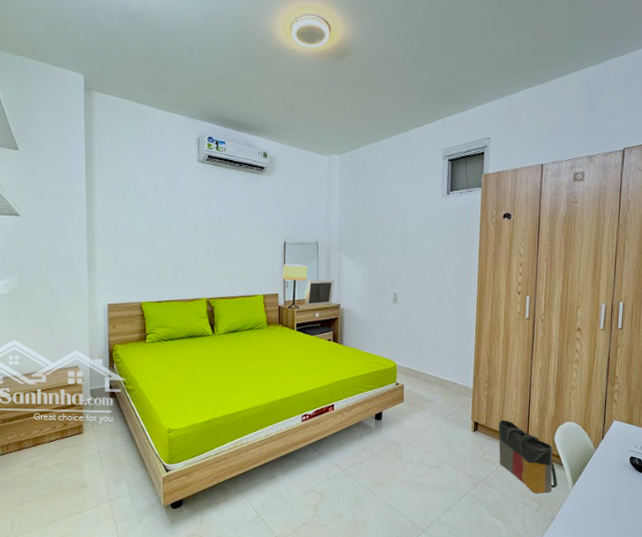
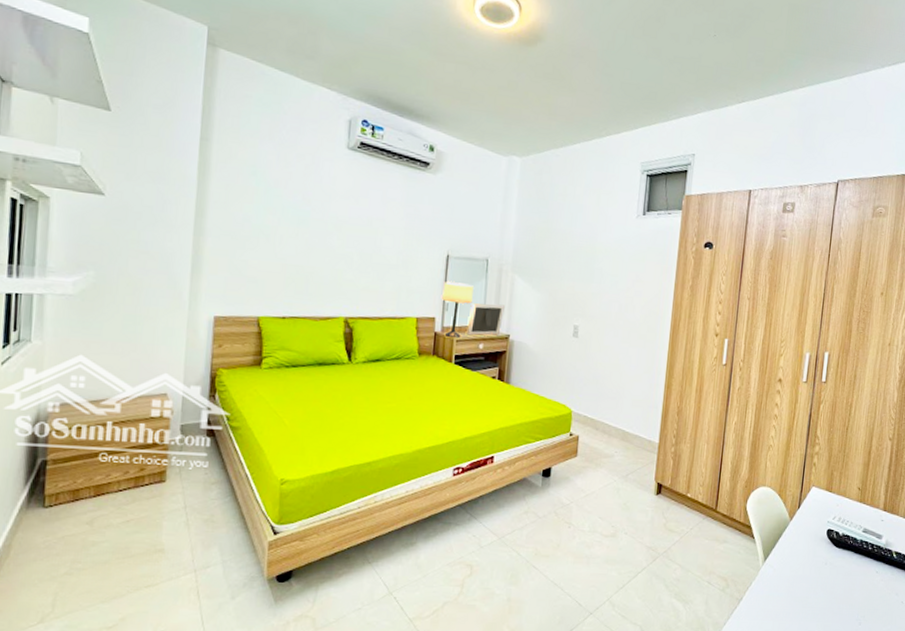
tote bag: present [498,420,558,494] -> none [683,482,748,571]

